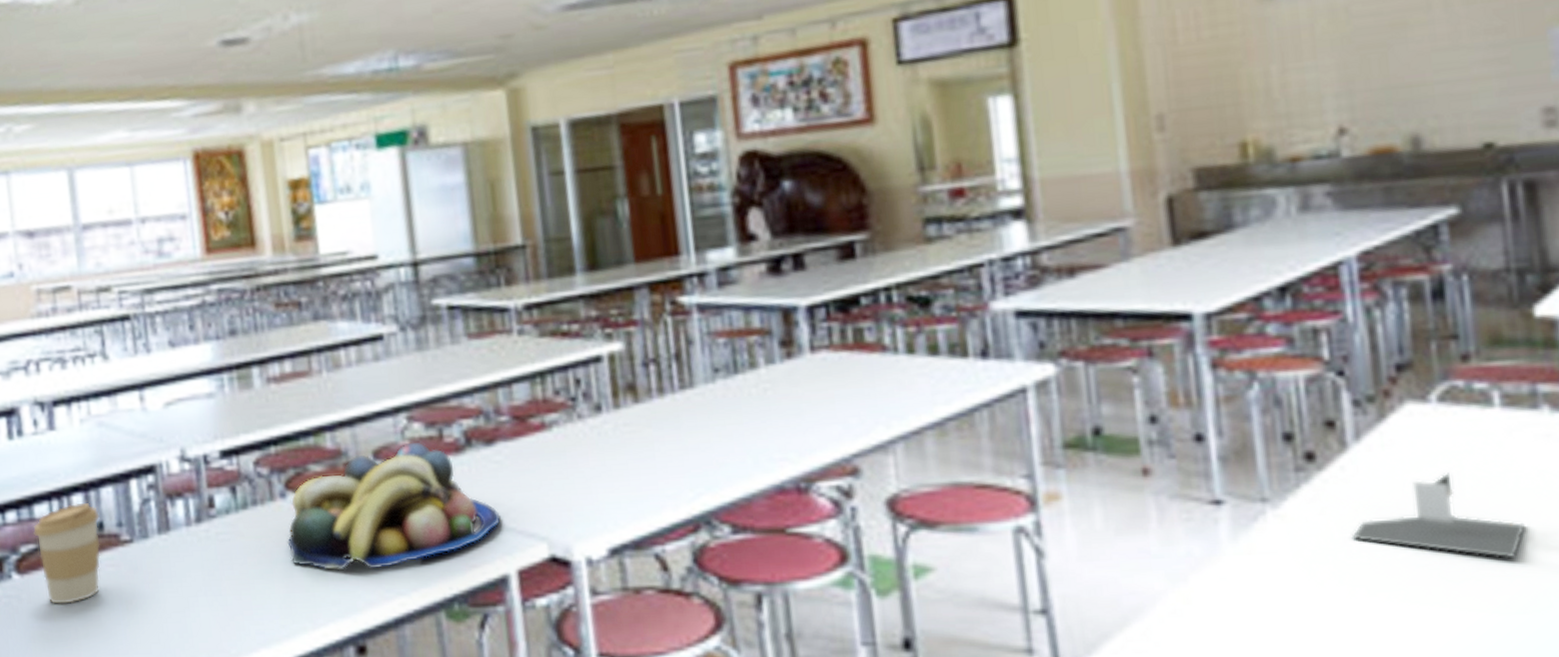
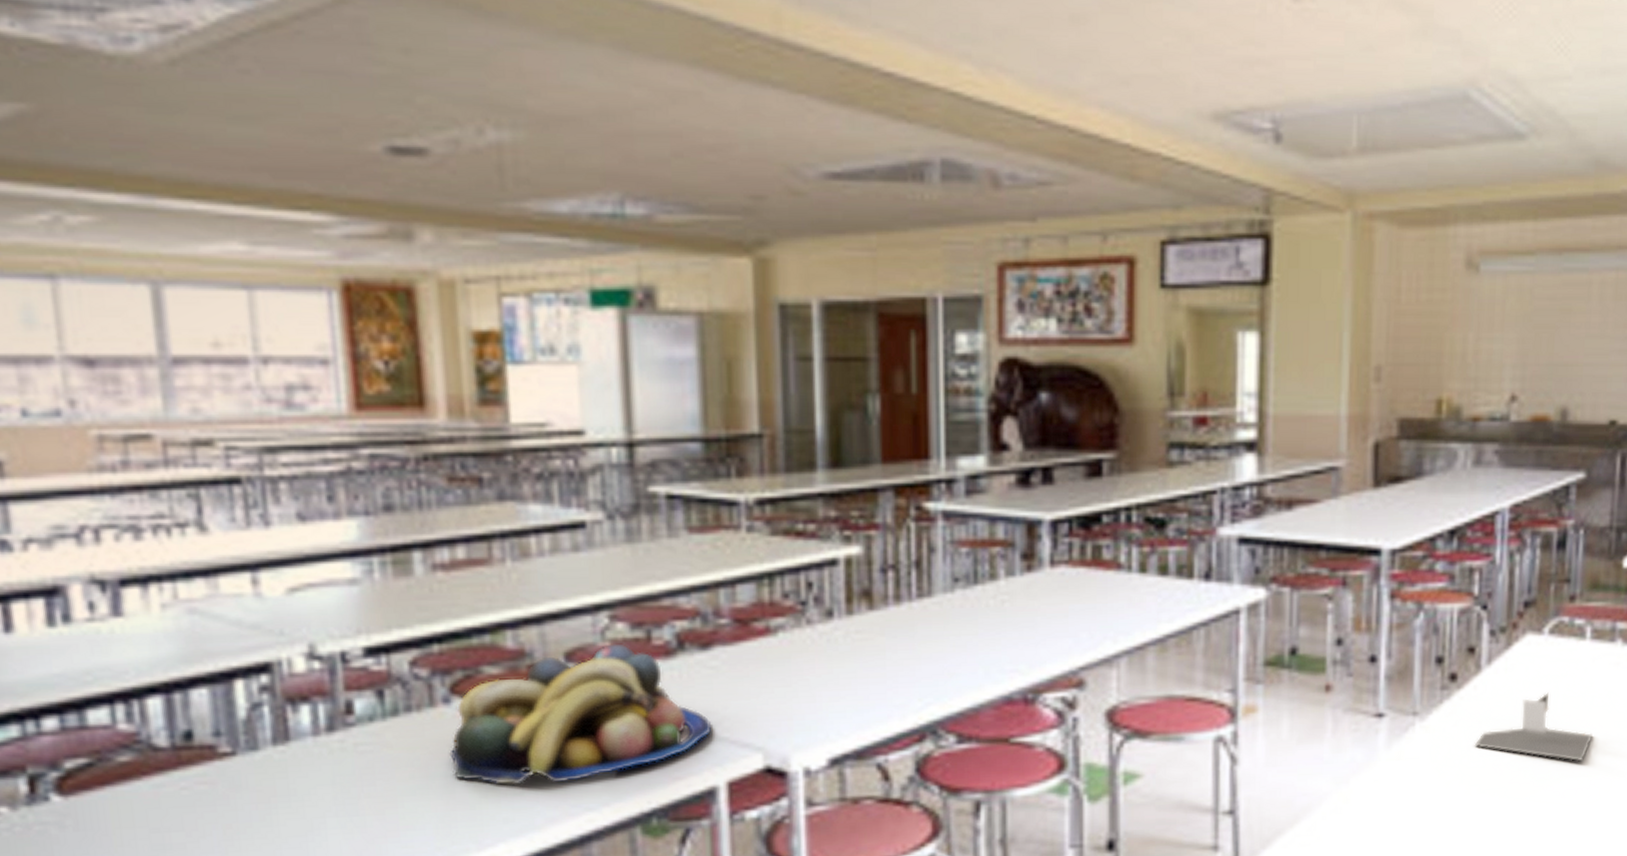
coffee cup: present [33,503,101,604] -> none [84,707,188,831]

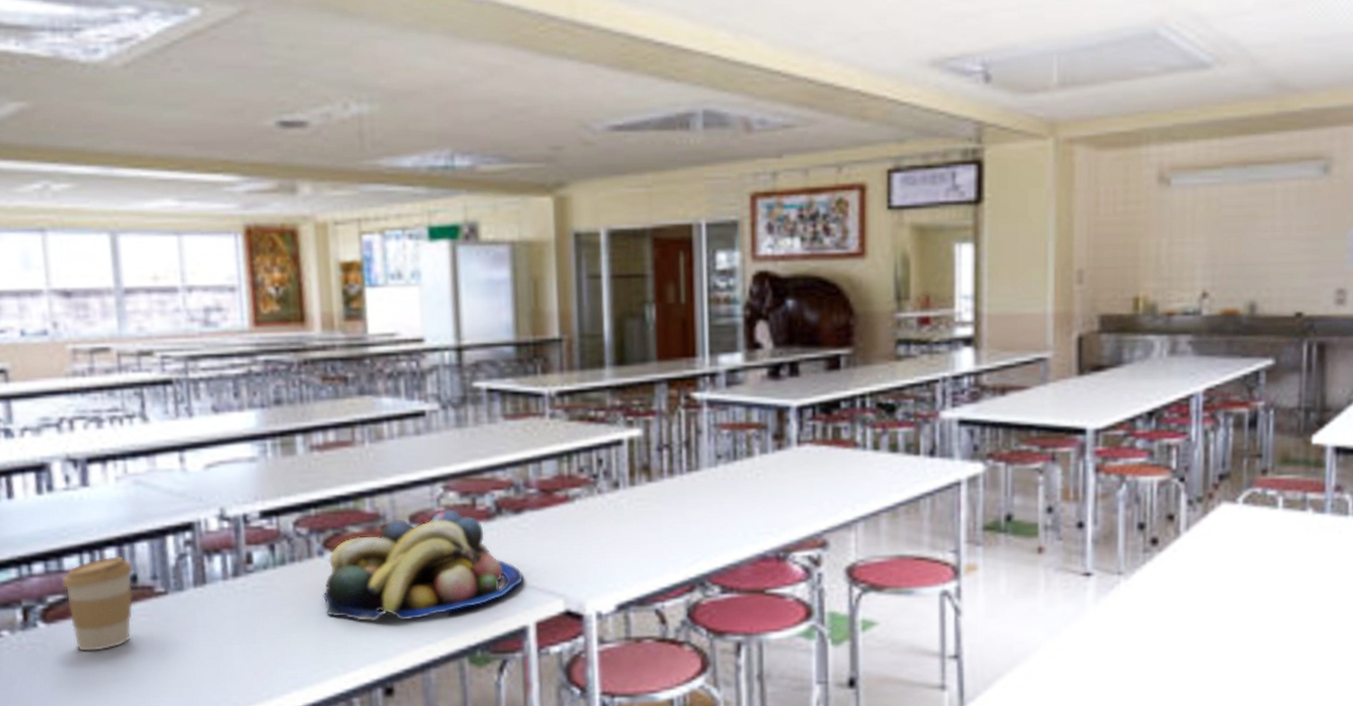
coffee cup: none [84,707,188,831] -> present [61,556,134,651]
napkin holder: present [1474,692,1593,762] -> none [1175,556,1287,619]

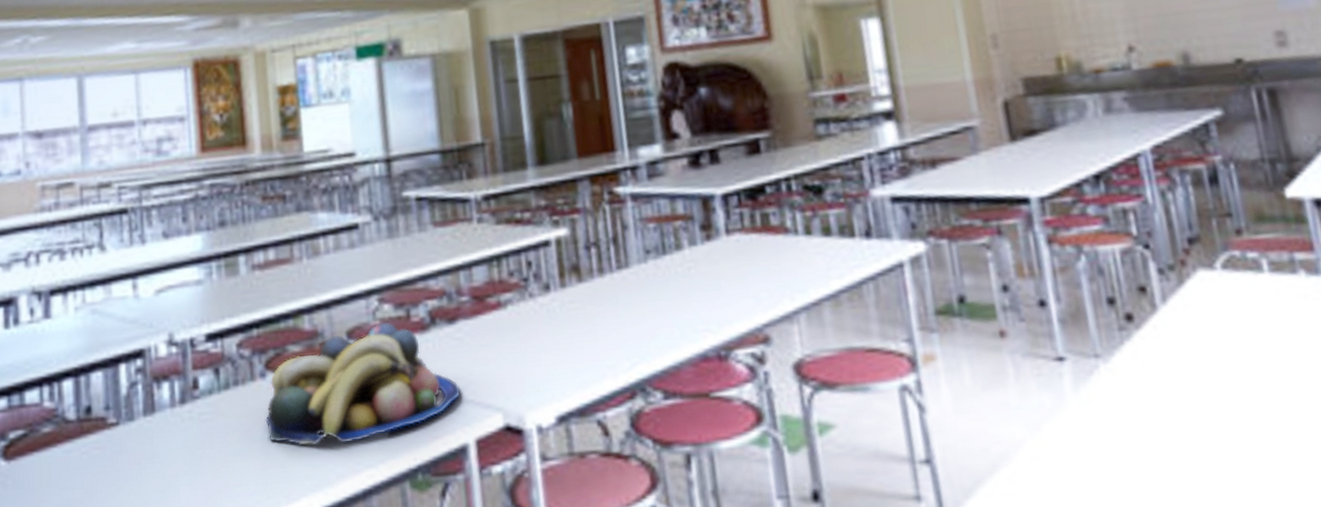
coffee cup: present [61,556,134,651] -> none [23,388,88,489]

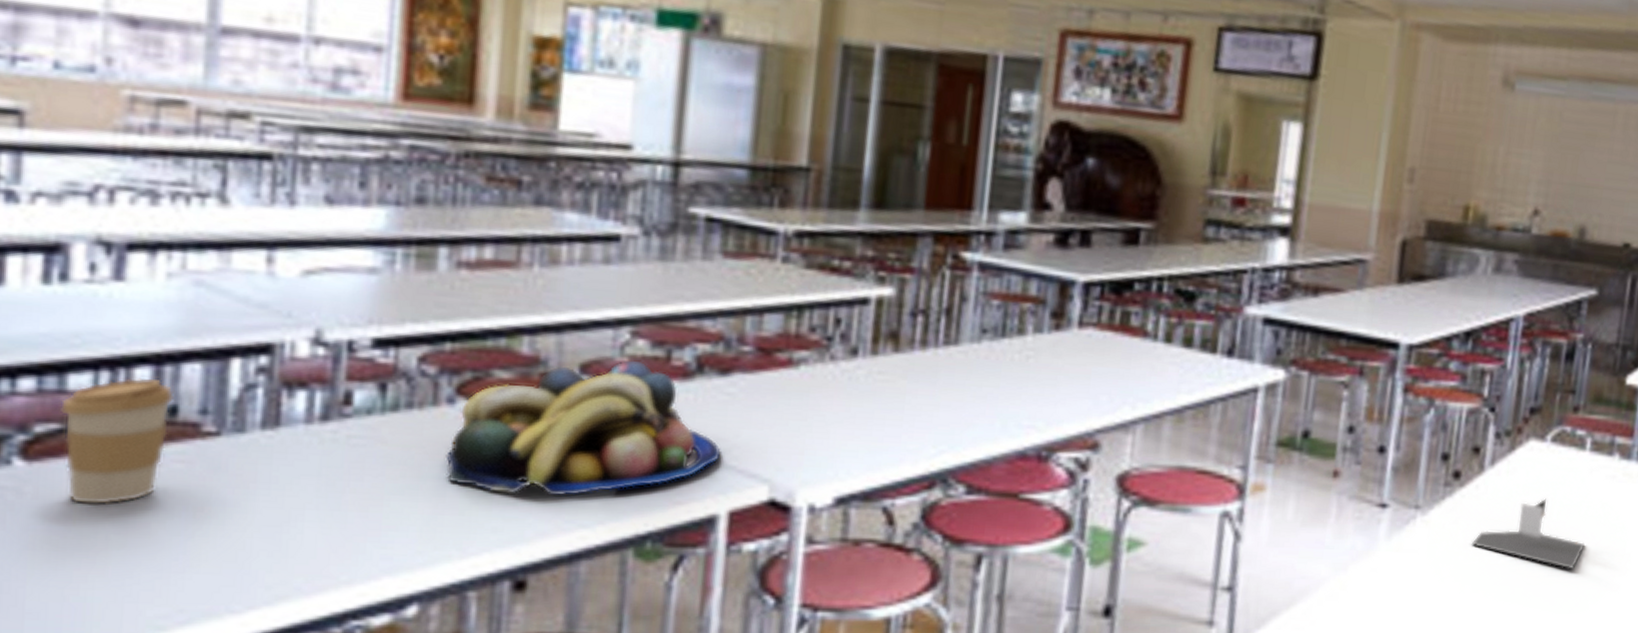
coffee cup: none [23,388,88,489] -> present [61,377,174,504]
napkin holder: none [1167,329,1298,401] -> present [1471,498,1585,570]

